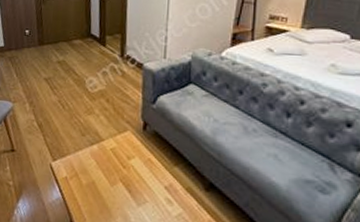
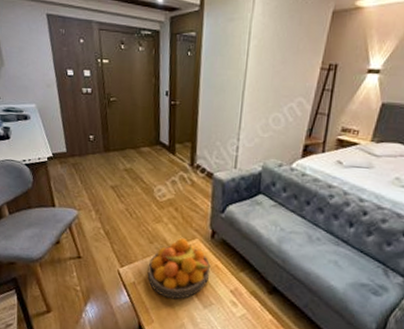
fruit bowl: none [79,130,144,197] -> present [147,238,211,300]

